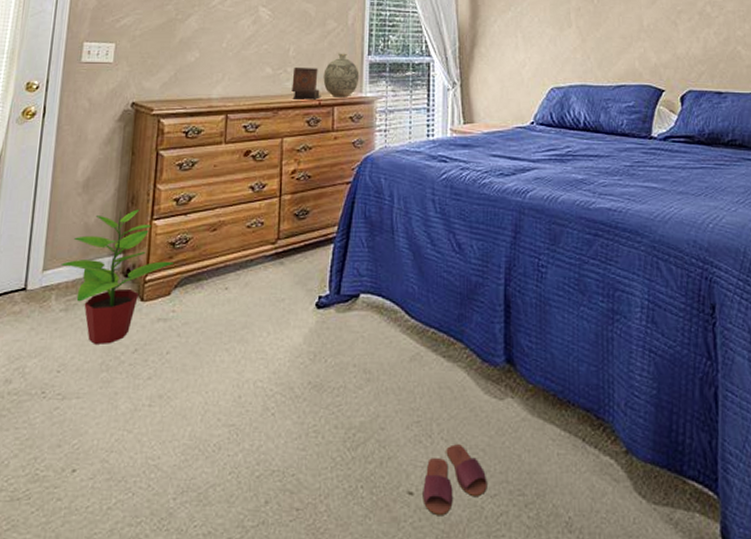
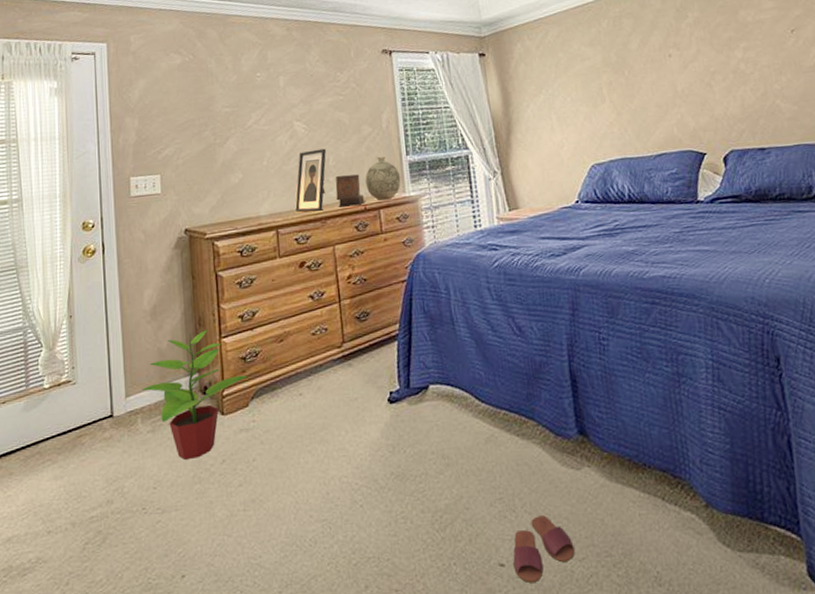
picture frame: none [248,38,288,100] -> present [295,148,326,213]

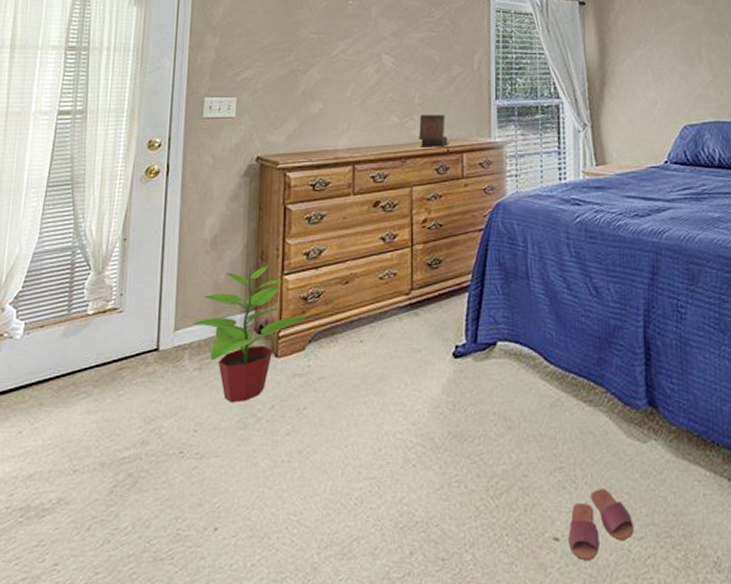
picture frame: present [295,148,326,213] -> none [375,85,413,150]
decorative vase: present [365,156,401,202] -> none [451,98,488,145]

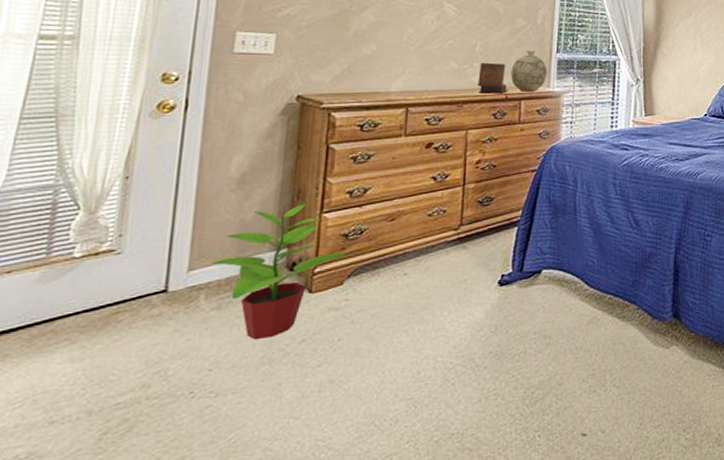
decorative vase: none [451,98,488,145] -> present [511,50,548,93]
slippers: present [568,489,634,560] -> none [595,389,652,449]

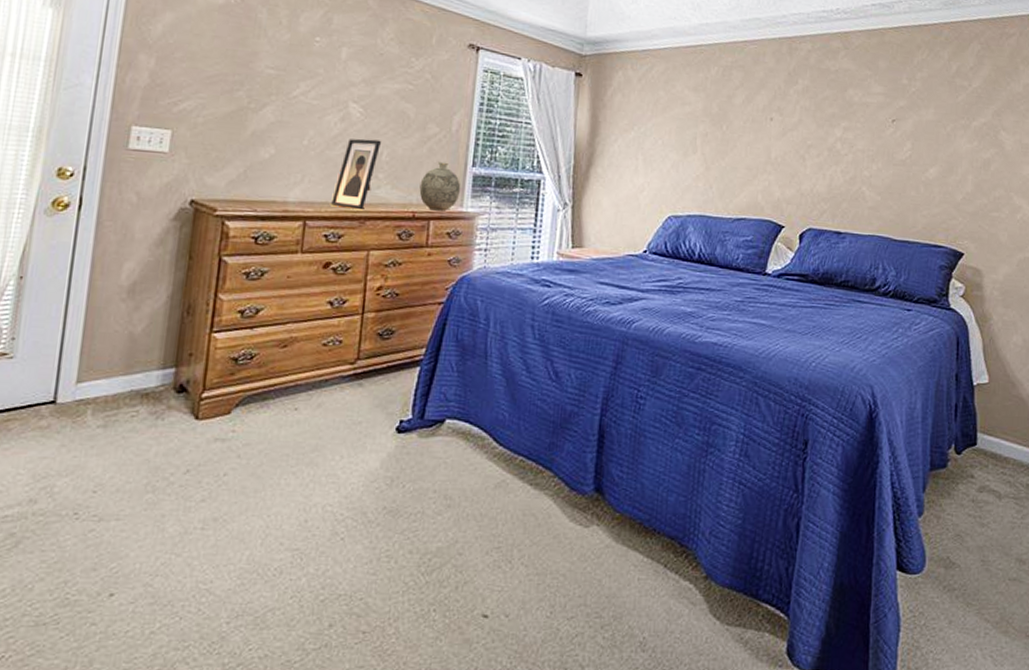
potted plant: present [211,202,348,339] -> none [99,317,237,464]
picture frame: none [431,33,474,94] -> present [331,138,381,209]
jewelry box: present [477,63,508,94] -> none [382,174,416,212]

